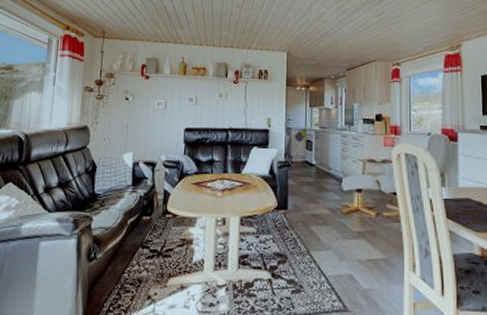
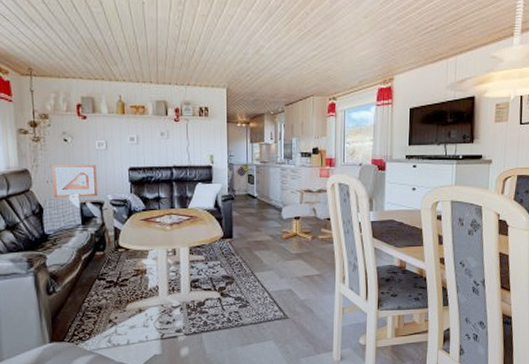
picture frame: none [108,123,153,157] -> present [51,164,97,198]

